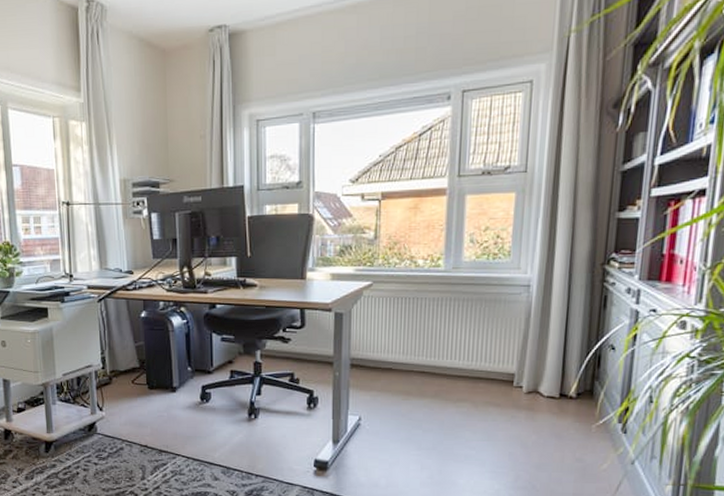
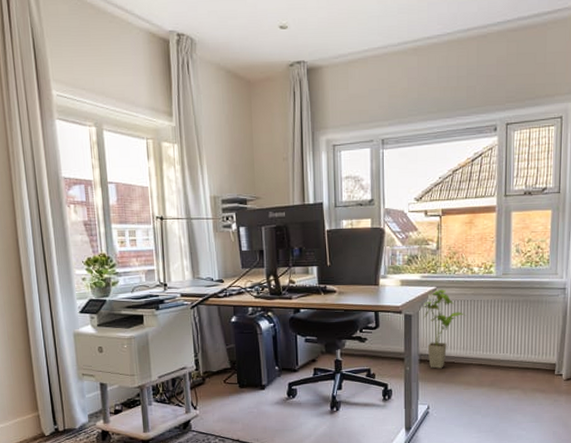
house plant: none [356,285,408,375] -> present [423,289,467,369]

